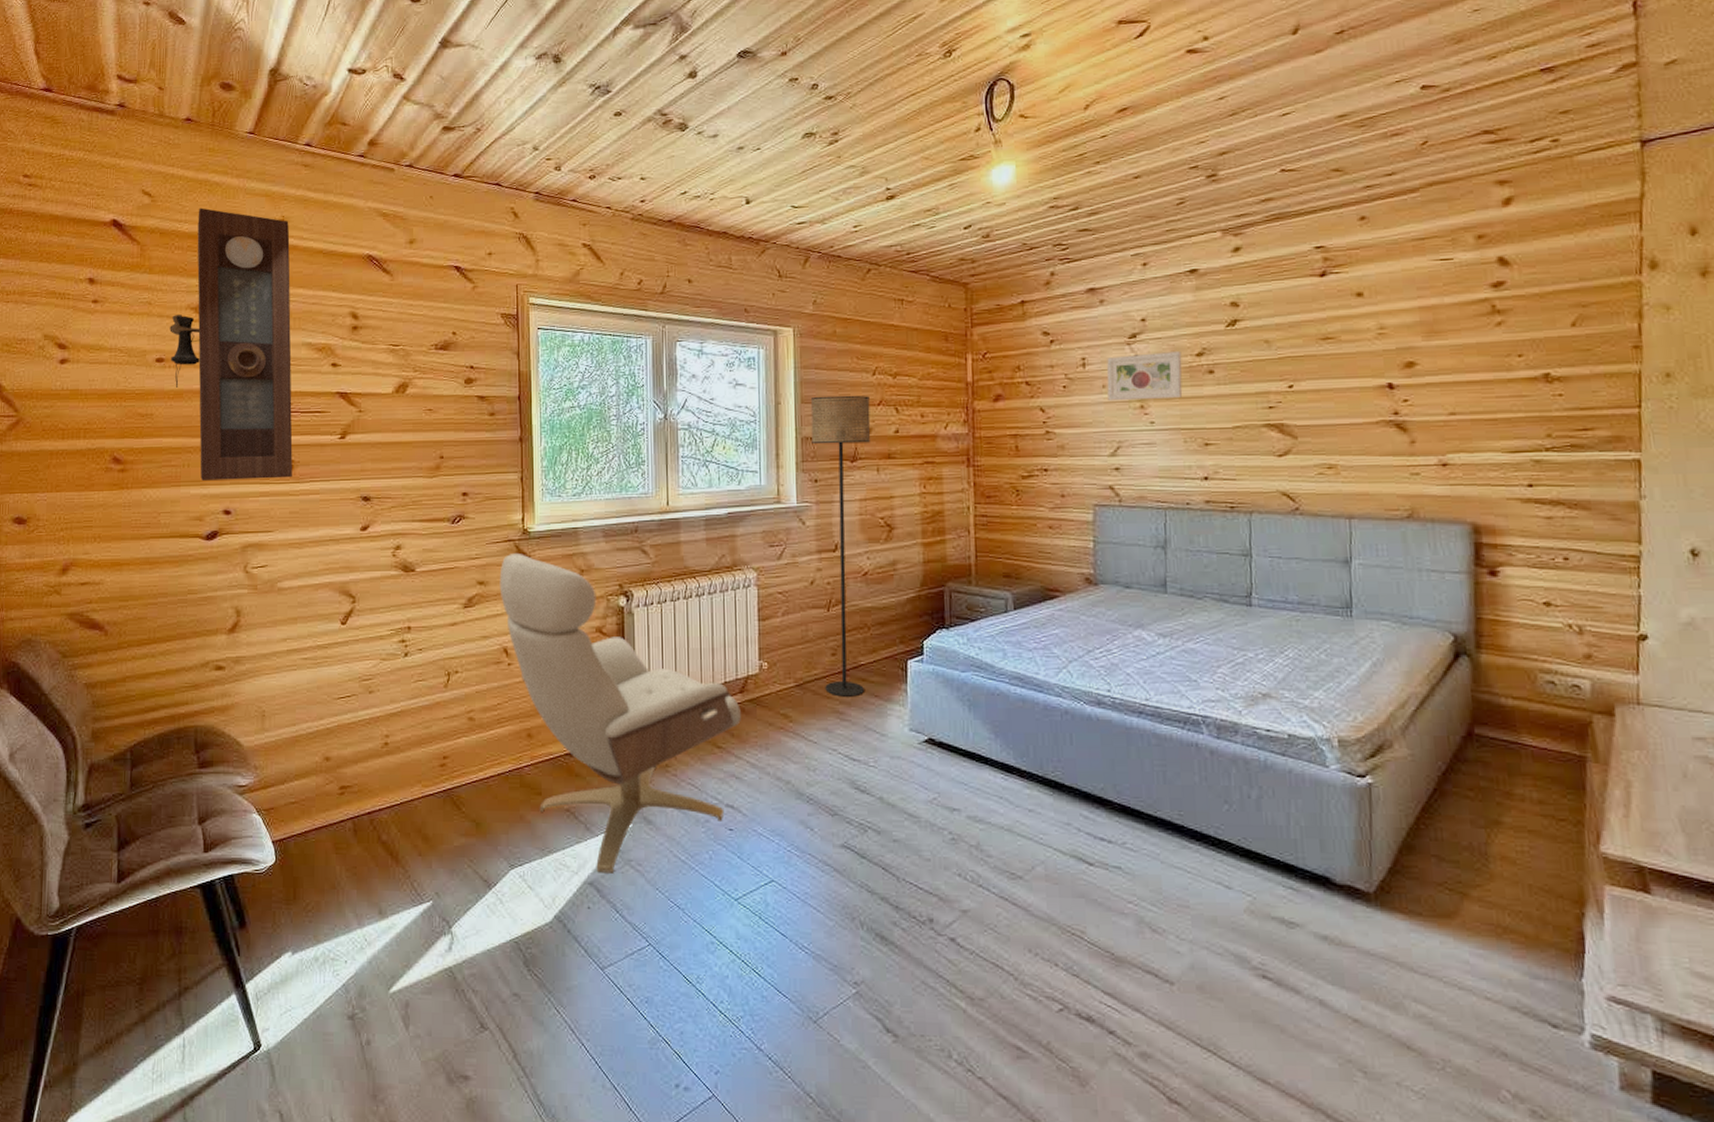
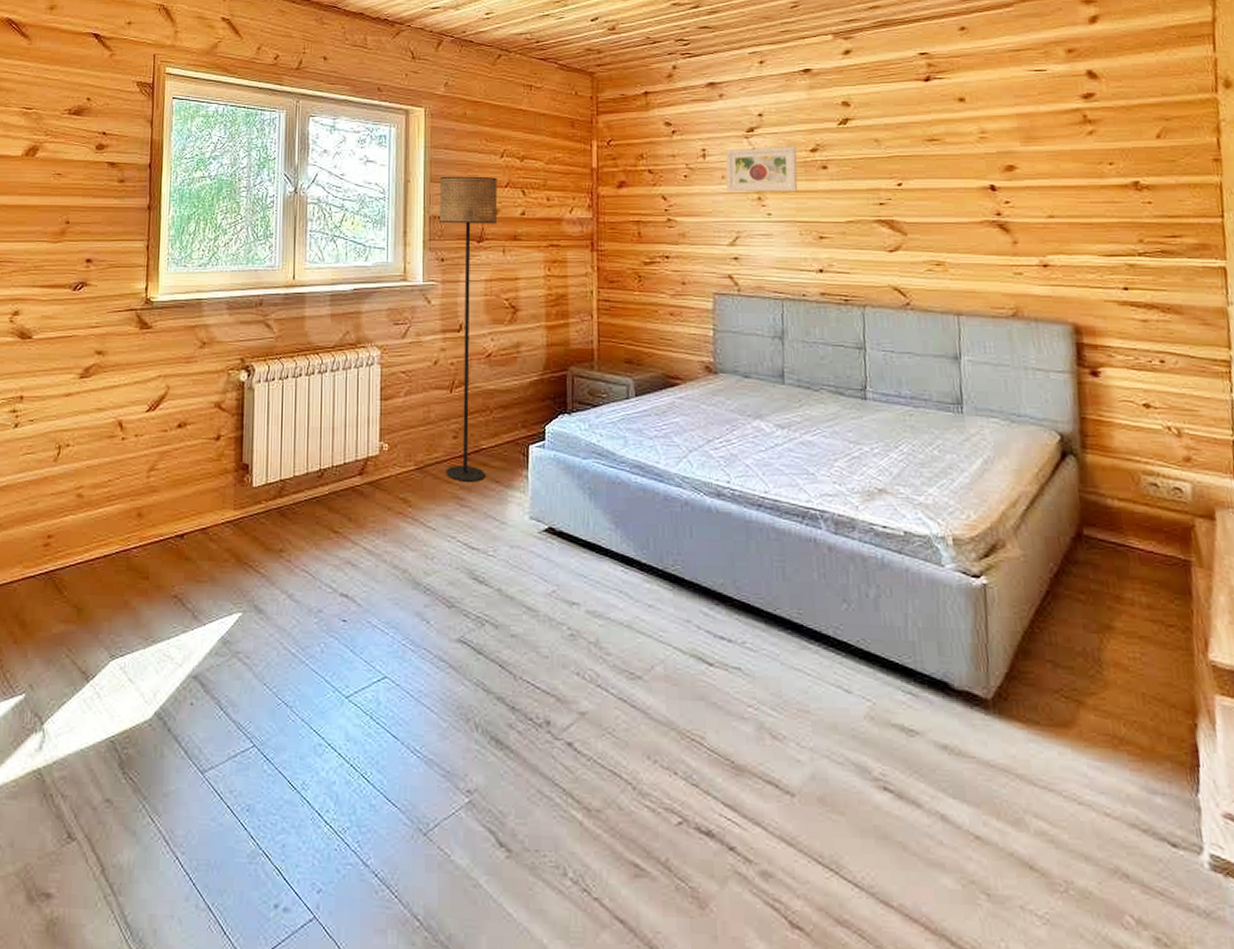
chair: present [499,552,741,873] -> none [118,322,359,666]

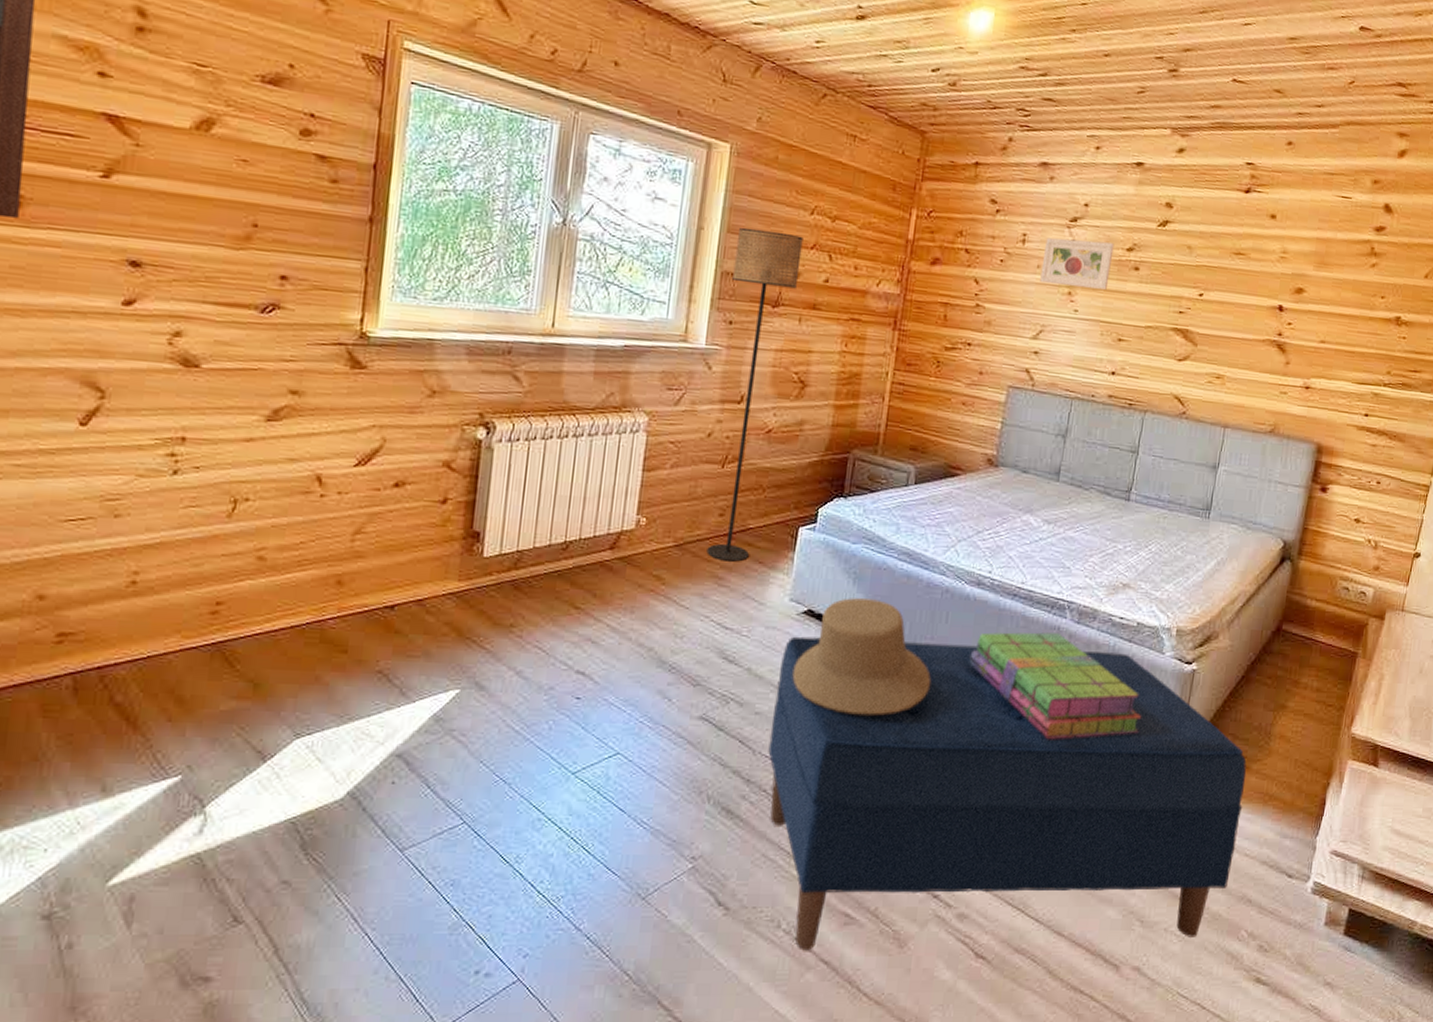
bench: none [528,555,1091,920] -> present [768,636,1247,951]
bucket hat: none [542,514,685,638] -> present [792,598,931,716]
stack of books: none [722,544,933,666] -> present [969,632,1142,739]

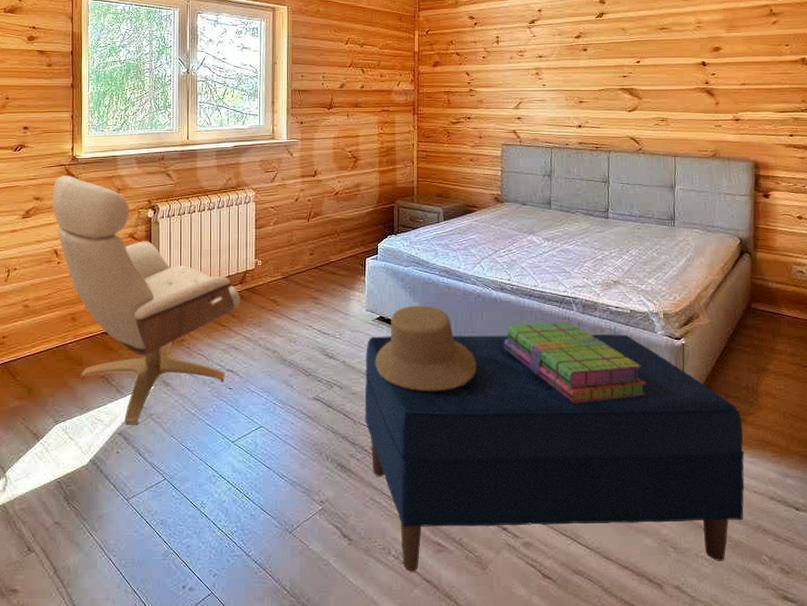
chair: none [319,359,608,744] -> present [52,175,240,425]
floor lamp: present [706,227,804,562] -> none [299,59,343,286]
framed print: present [1040,237,1115,290] -> none [513,34,566,69]

